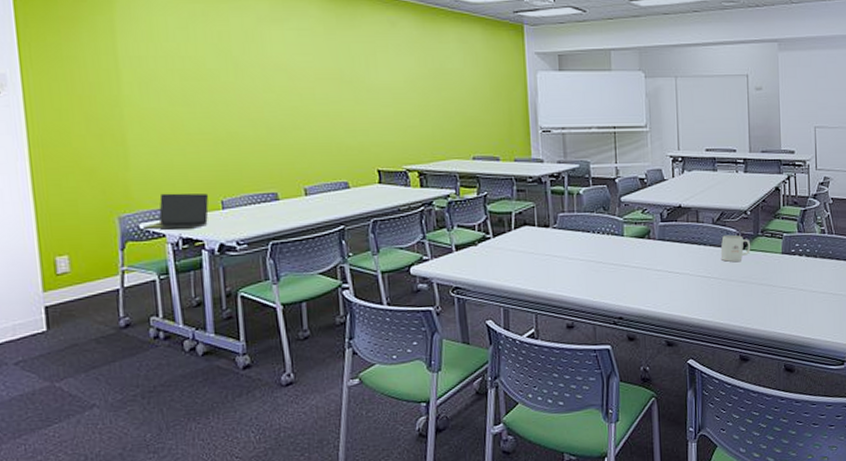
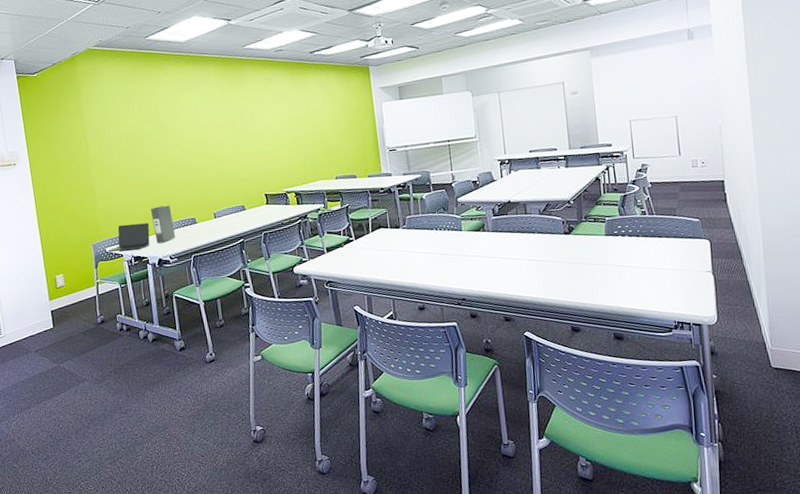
binder: none [212,172,246,223] -> present [151,205,175,244]
mug: present [720,234,751,263] -> none [548,222,576,246]

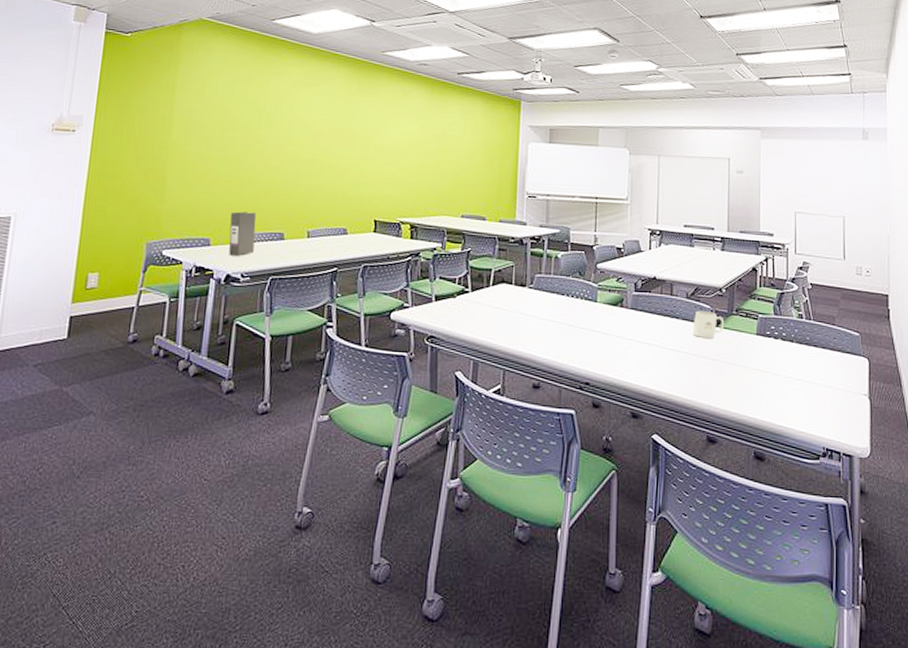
laptop: present [108,223,150,253] -> none [165,225,225,260]
mug: none [548,222,576,246] -> present [693,310,725,339]

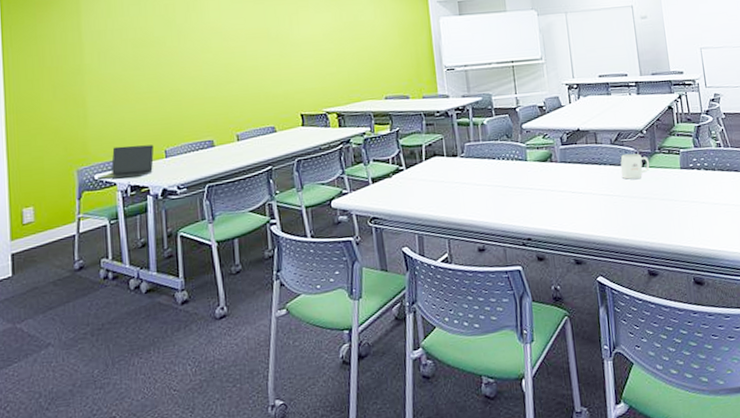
laptop: none [165,225,225,260] -> present [97,145,154,181]
binder: present [229,211,256,256] -> none [158,124,186,170]

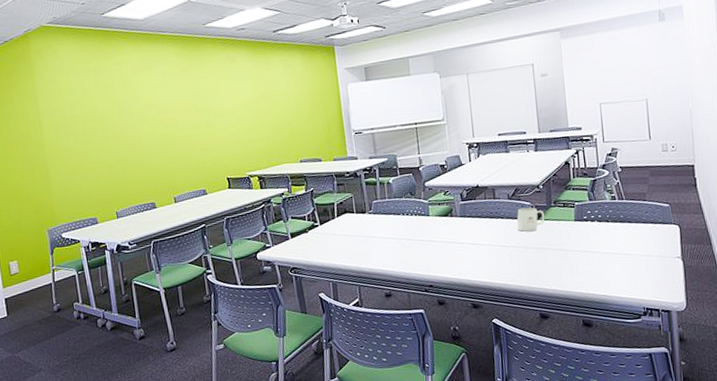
laptop: present [97,145,154,181] -> none [64,207,108,239]

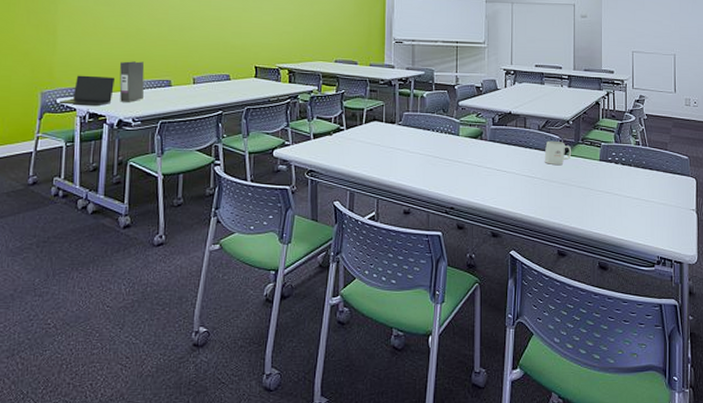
laptop: none [64,207,108,239] -> present [59,75,116,107]
binder: none [108,189,134,229] -> present [119,61,145,102]

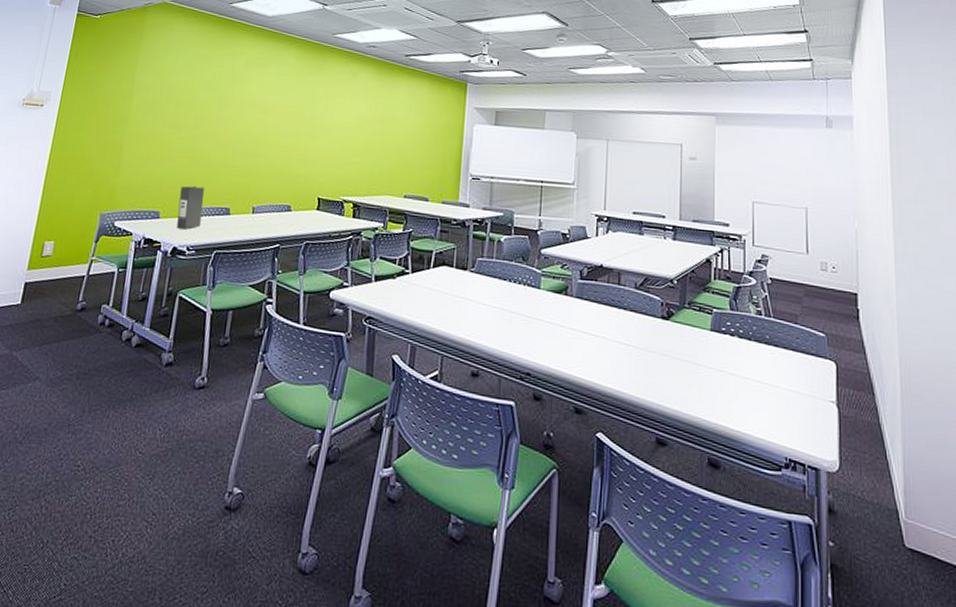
laptop: present [59,75,116,107] -> none [116,198,175,232]
mug: present [544,140,572,166] -> none [641,301,676,333]

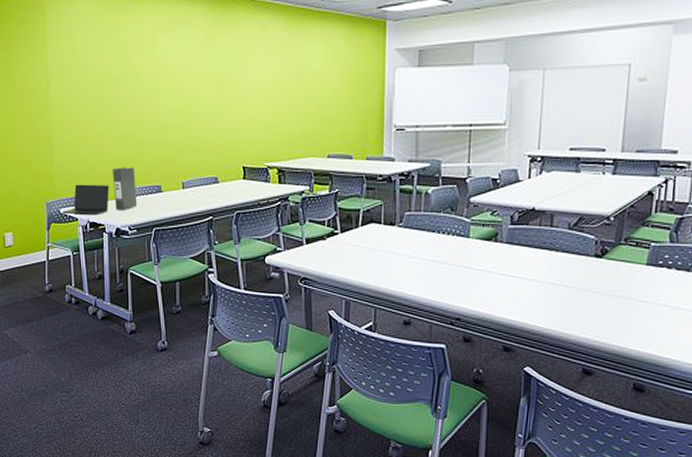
laptop: none [116,198,175,232] -> present [62,184,110,216]

